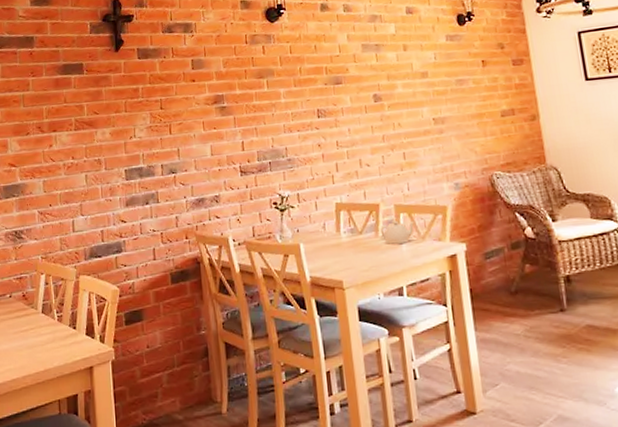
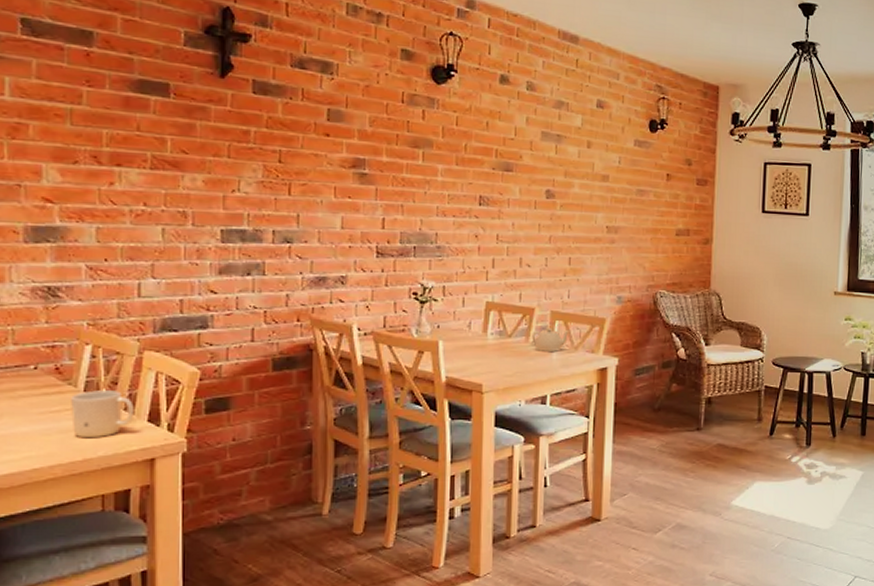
mug: none [34,310,77,352] -> present [71,390,135,439]

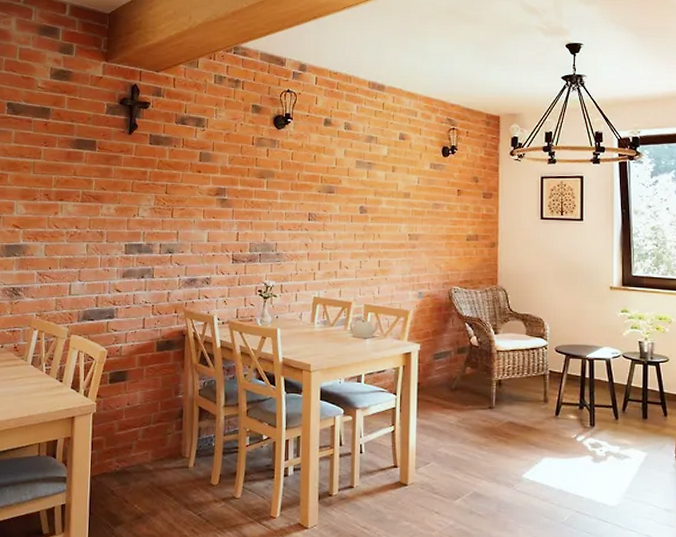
mug: present [71,390,135,439] -> none [22,364,63,400]

